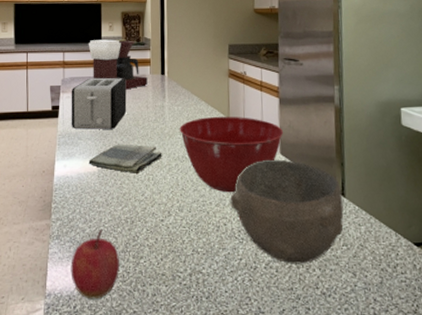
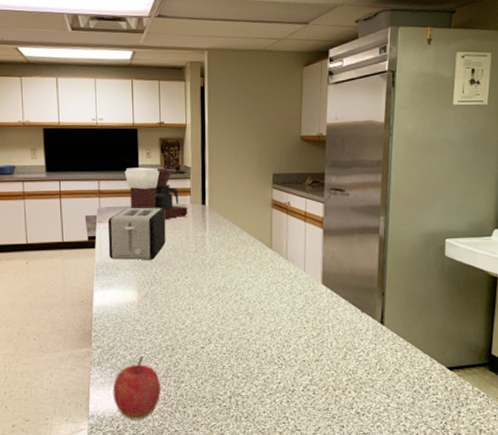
dish towel: present [88,144,162,173] -> none [128,274,203,303]
mixing bowl: present [180,116,284,193] -> none [221,246,327,322]
bowl: present [230,159,344,264] -> none [270,289,382,387]

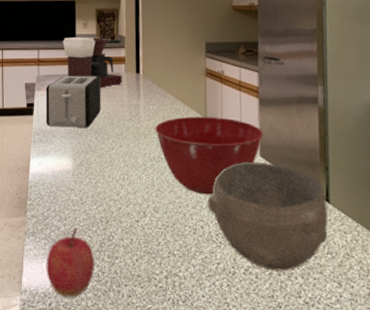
mixing bowl: none [221,246,327,322] -> present [155,116,264,195]
bowl: none [270,289,382,387] -> present [207,161,328,272]

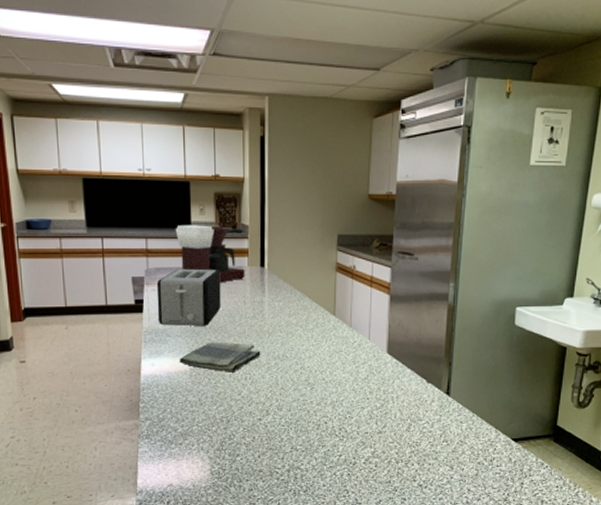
apple: present [46,227,94,298] -> none [162,428,215,495]
dish towel: none [63,142,137,173] -> present [179,341,261,372]
mixing bowl: present [155,116,264,195] -> none [280,313,392,392]
bowl: present [207,161,328,272] -> none [332,358,447,459]

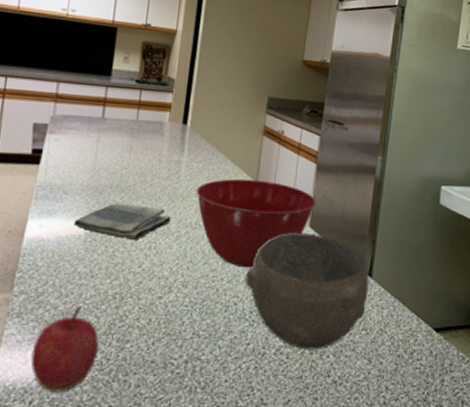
toaster: present [156,268,221,326] -> none [56,118,138,184]
apple: none [162,428,215,495] -> present [30,305,99,393]
coffee maker: present [175,225,245,283] -> none [92,71,165,138]
mixing bowl: none [280,313,392,392] -> present [196,178,317,268]
bowl: none [332,358,447,459] -> present [245,232,369,350]

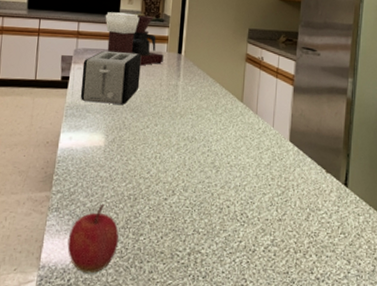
toaster: none [56,118,138,184] -> present [80,50,142,104]
dish towel: present [73,202,171,240] -> none [95,119,172,151]
coffee maker: none [92,71,165,138] -> present [105,12,164,66]
mixing bowl: present [196,178,317,268] -> none [191,99,295,176]
bowl: present [245,232,369,350] -> none [235,145,345,250]

